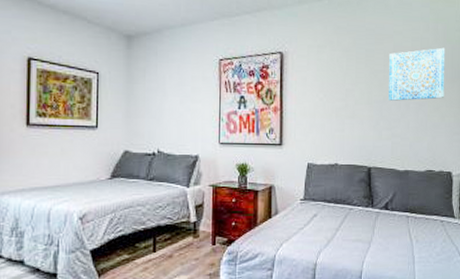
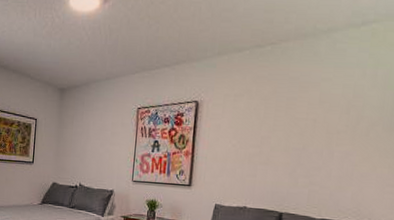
wall art: present [388,47,445,101] -> none [309,94,385,150]

